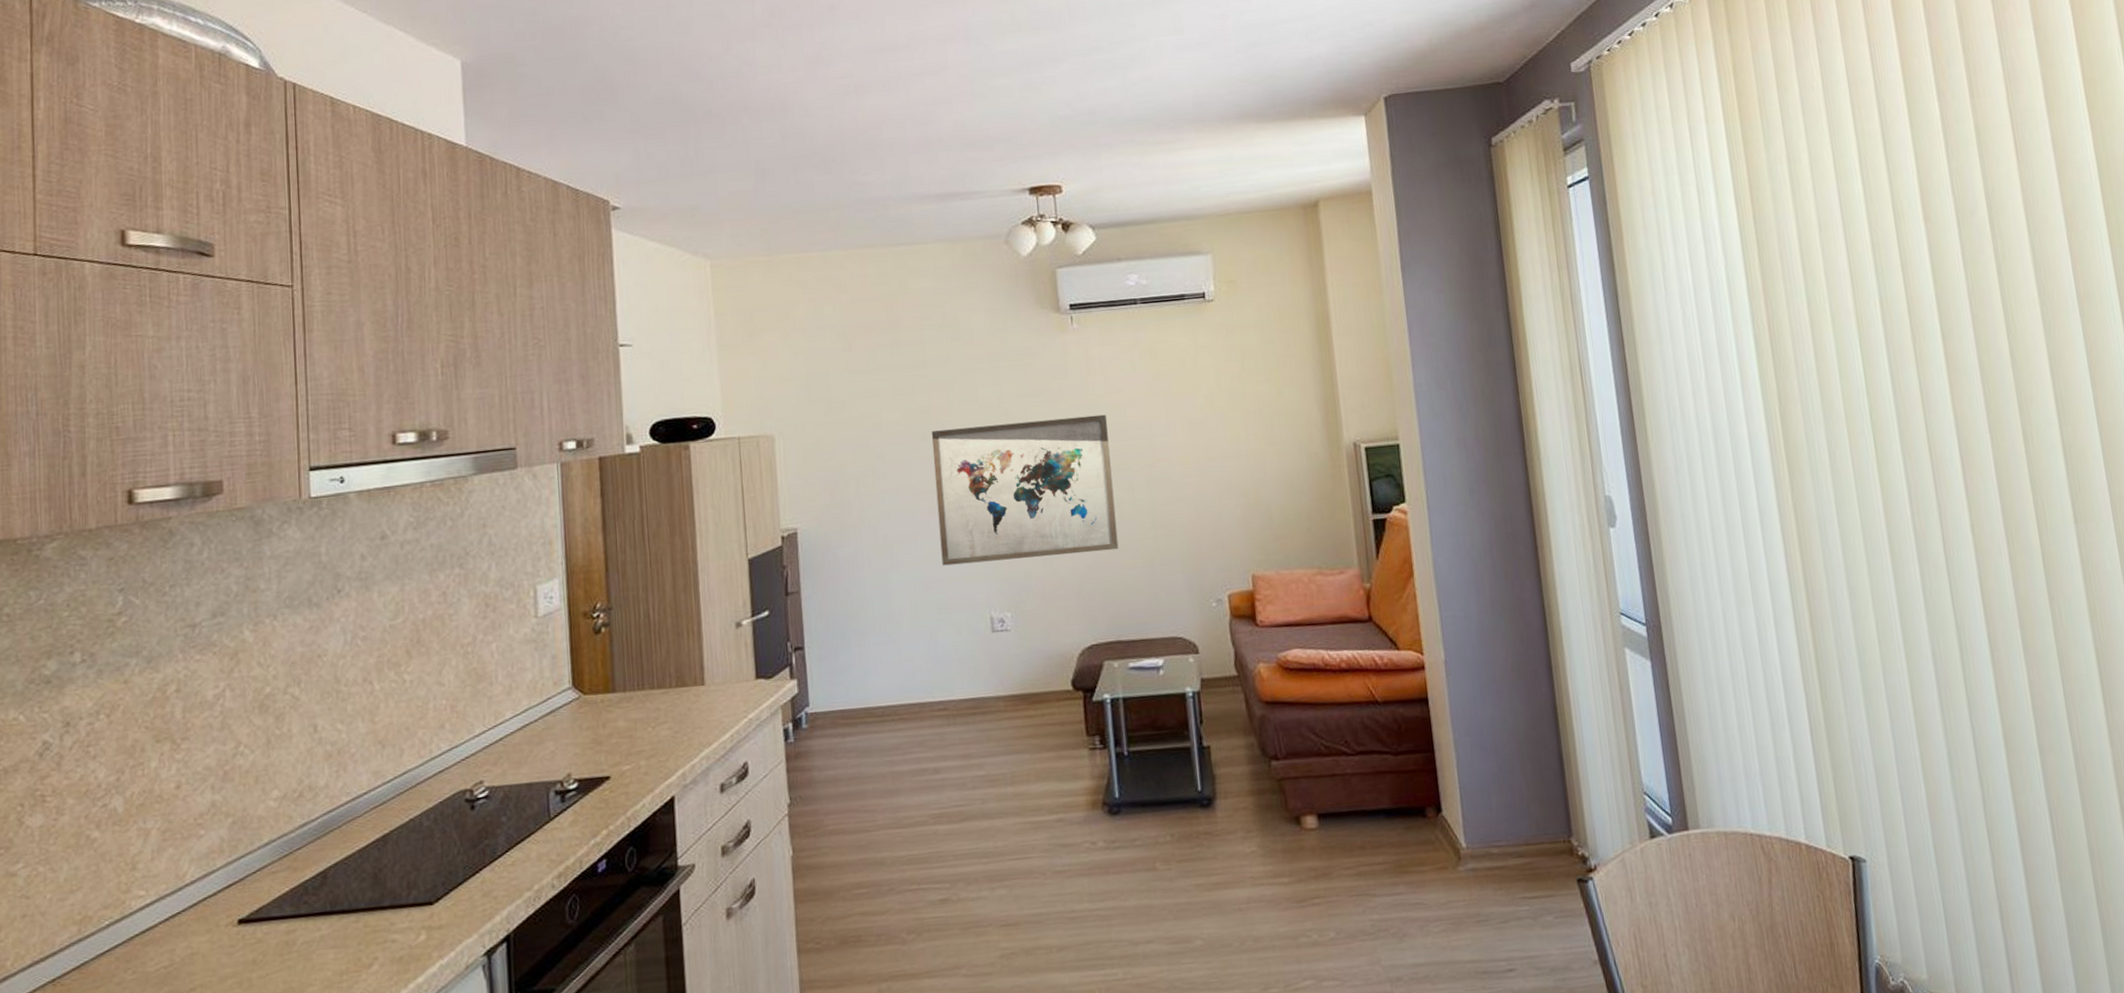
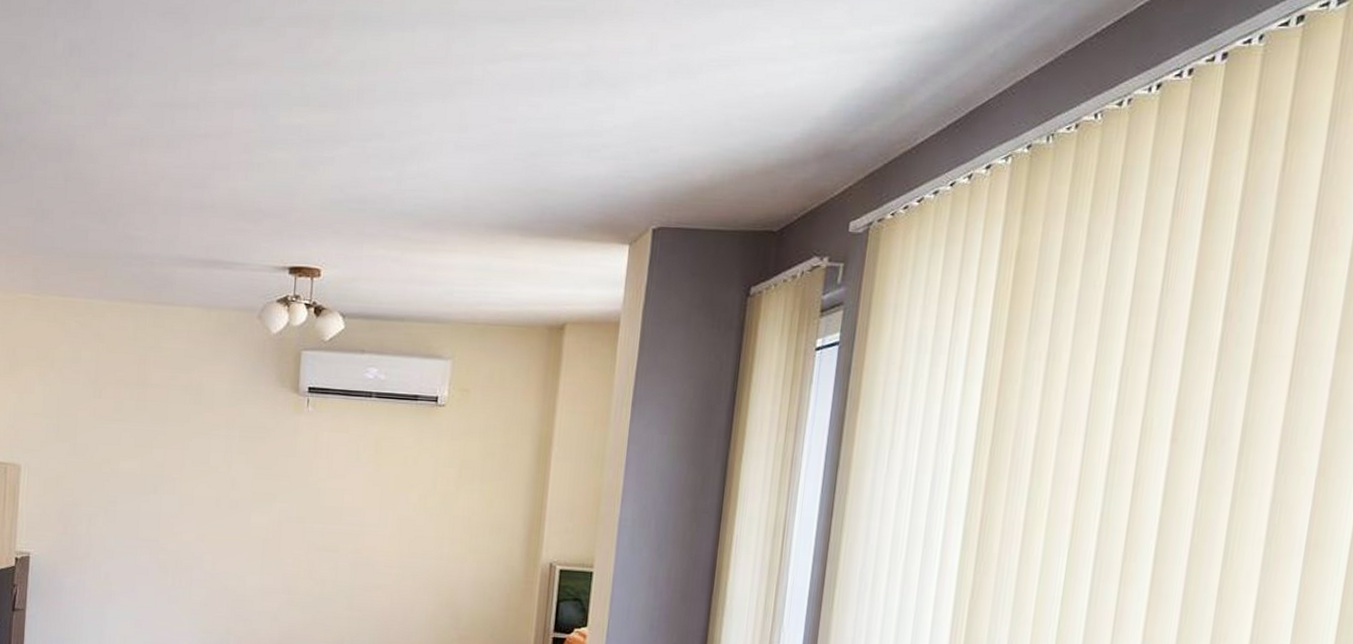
wall art: present [931,414,1119,566] -> none [154,486,324,623]

